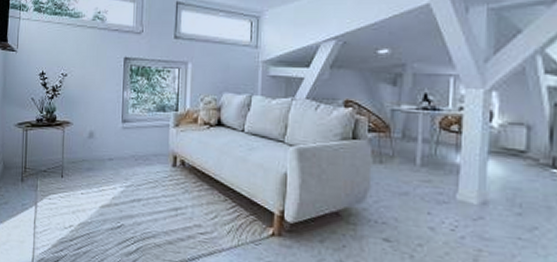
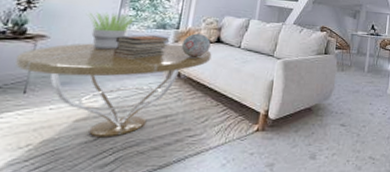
coffee table: none [53,128,214,226] -> present [15,43,212,138]
potted plant: none [96,95,140,136] -> present [85,12,139,50]
book stack: none [122,119,171,145] -> present [112,35,170,58]
decorative ball: none [182,115,211,144] -> present [181,33,211,58]

